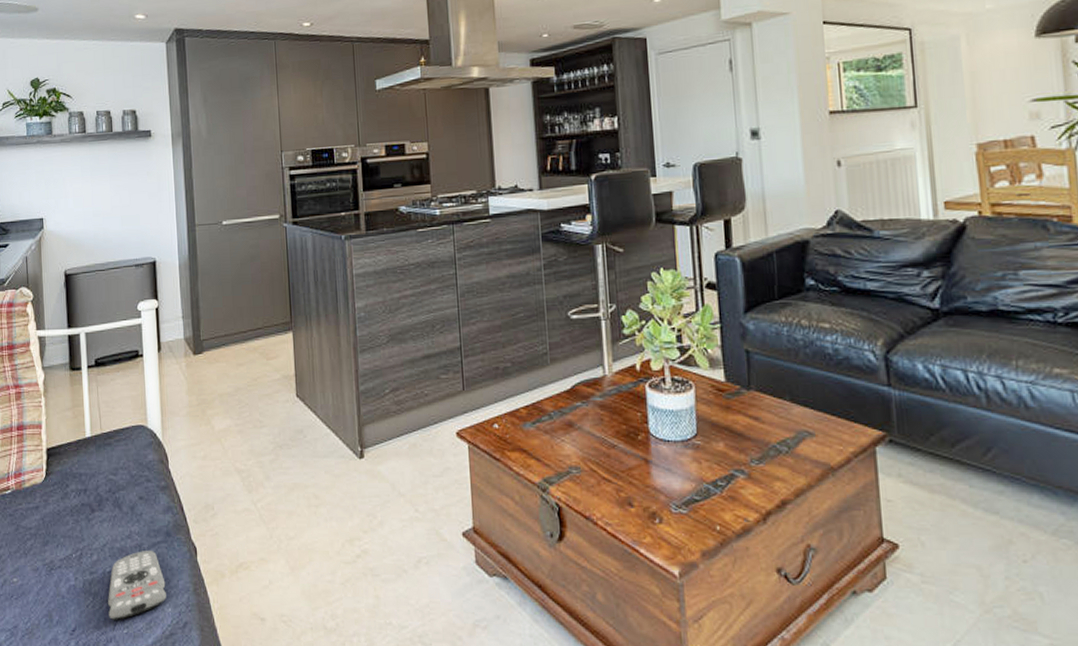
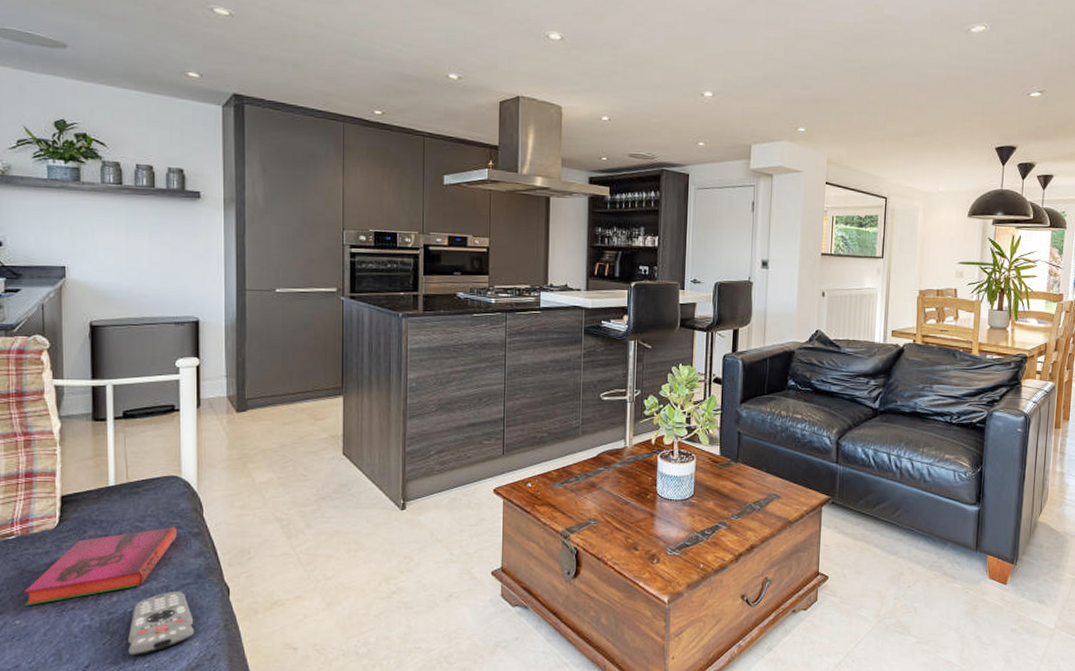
hardback book: none [19,479,146,564] -> present [24,526,177,607]

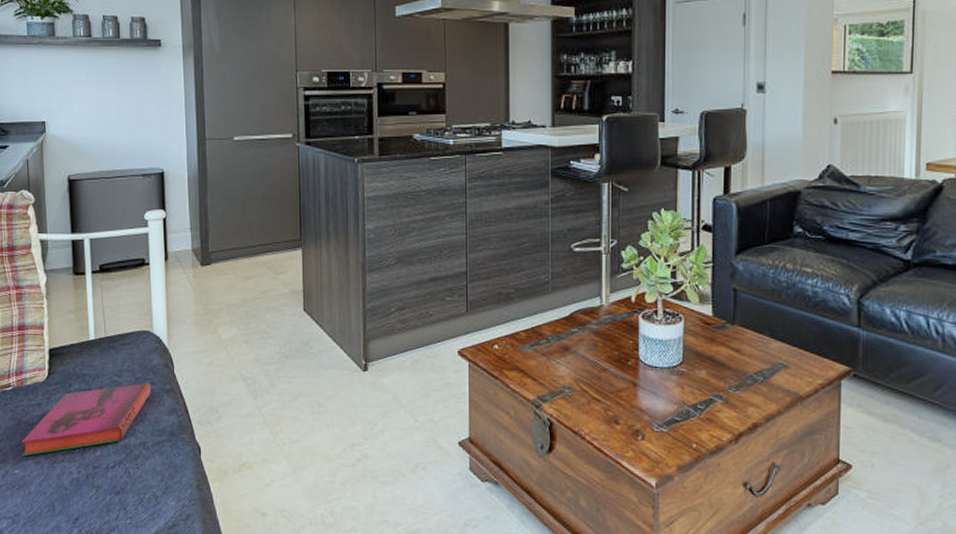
remote control: present [128,591,194,655] -> none [111,448,170,511]

